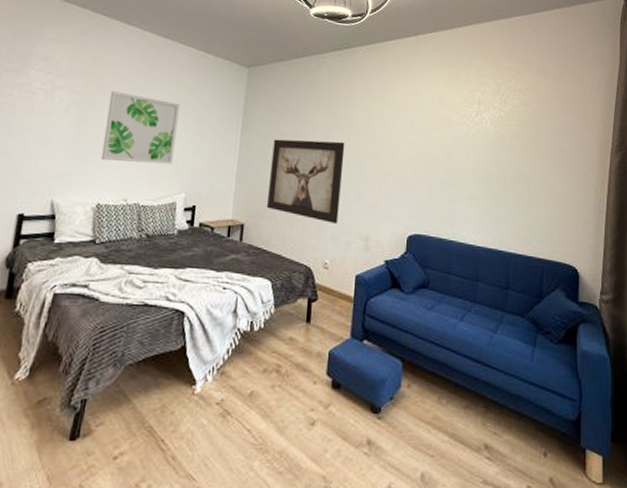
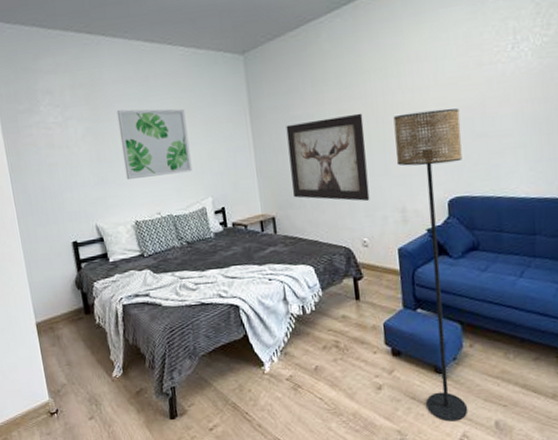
floor lamp: none [357,150,428,470] -> present [393,108,468,422]

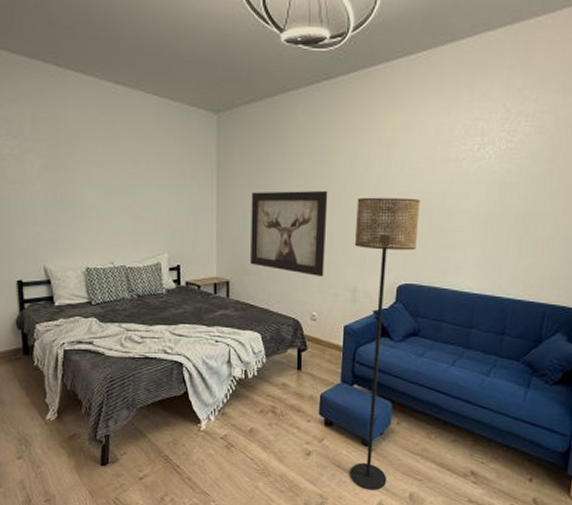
wall art: present [116,108,193,181] -> none [78,152,152,226]

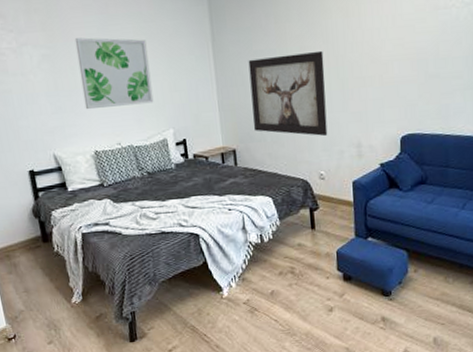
wall art: none [78,152,152,226] -> present [74,37,154,110]
floor lamp: present [350,197,421,490] -> none [353,49,416,339]

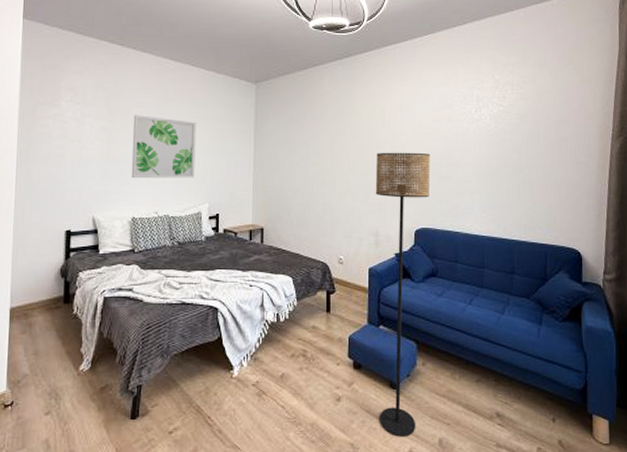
wall art: present [248,50,328,136] -> none [282,146,351,222]
floor lamp: none [353,49,416,339] -> present [375,152,431,437]

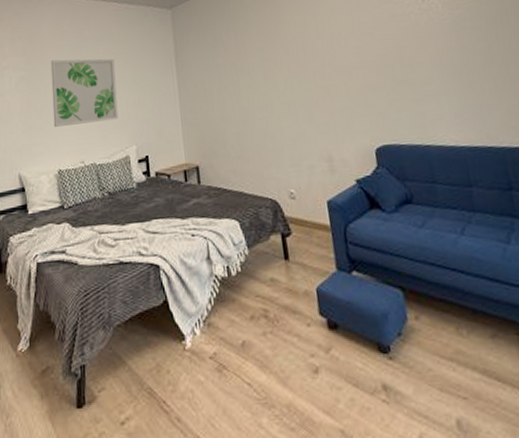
floor lamp: present [375,152,431,437] -> none [314,57,423,419]

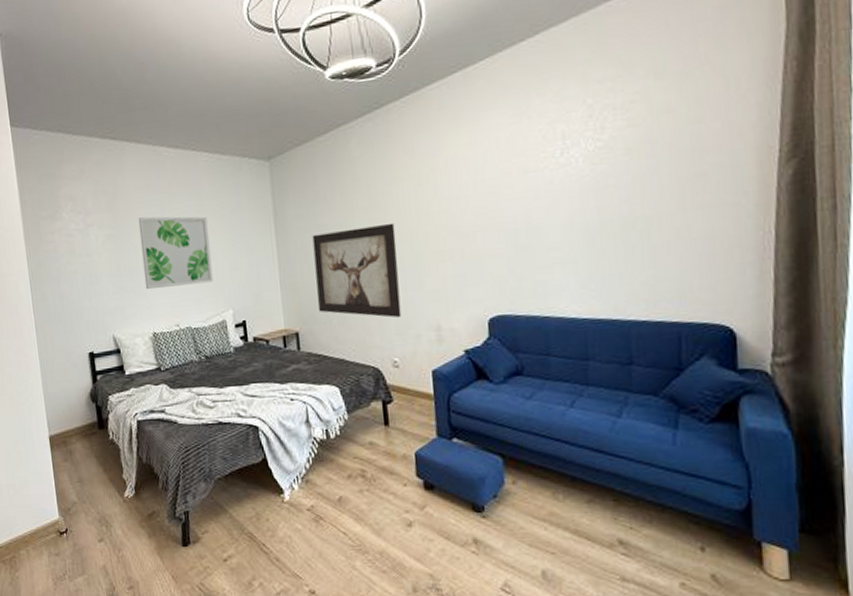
wall art: none [210,61,295,150] -> present [312,222,402,318]

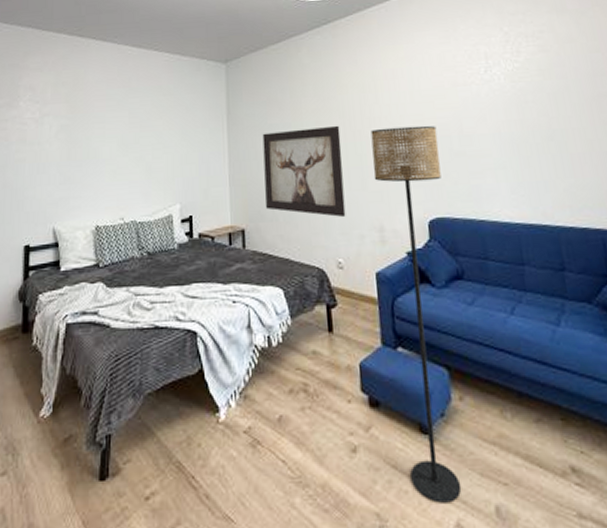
wall art: present [138,216,213,290] -> none [93,109,163,181]
floor lamp: none [428,219,511,568] -> present [370,125,462,503]

